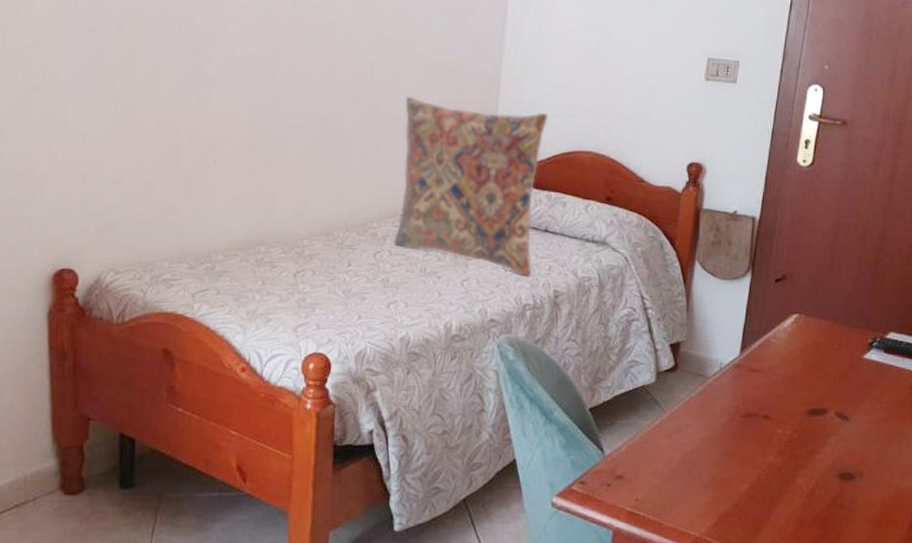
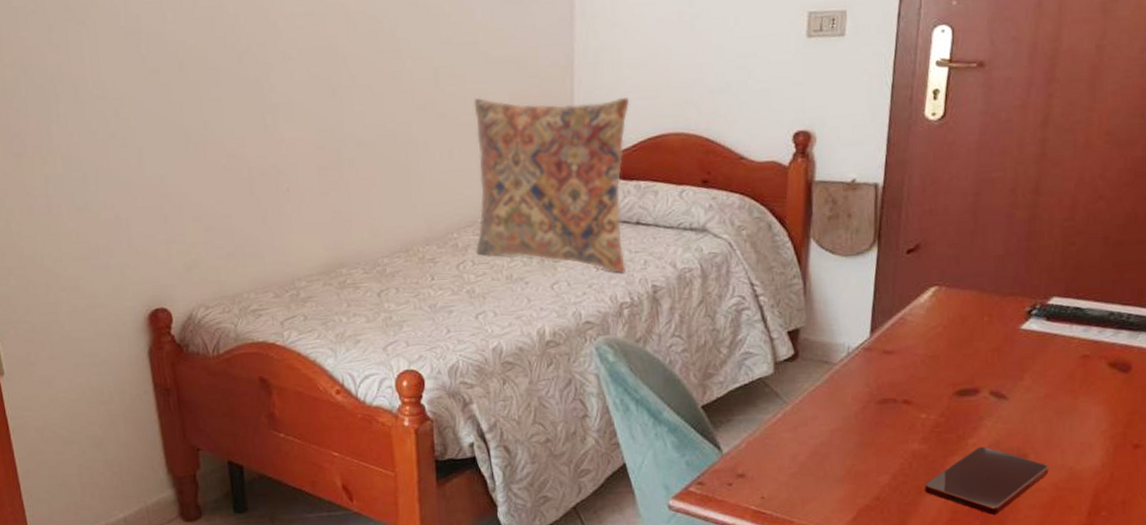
phone: none [777,463,880,525] -> present [924,447,1049,515]

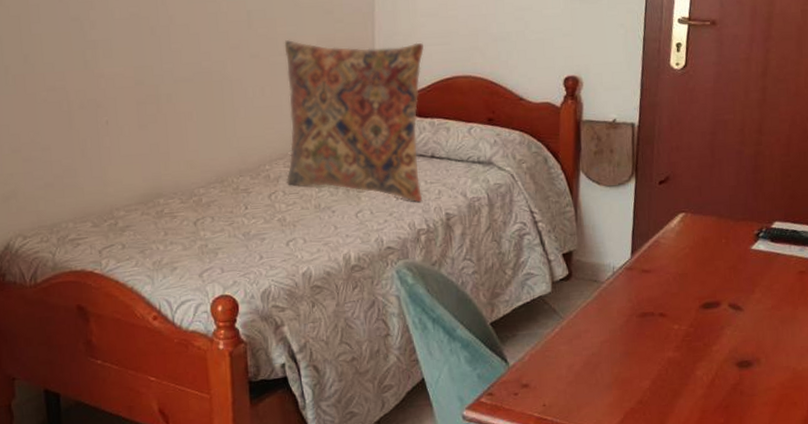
phone: present [924,447,1049,515] -> none [678,353,777,412]

